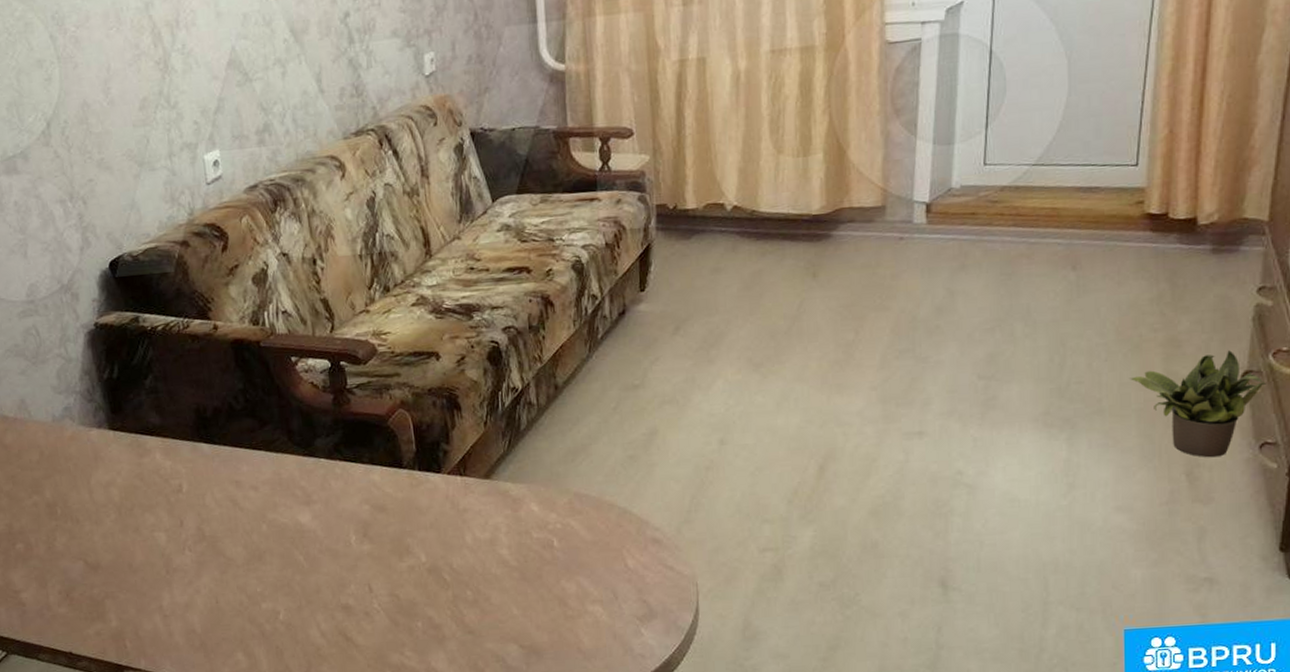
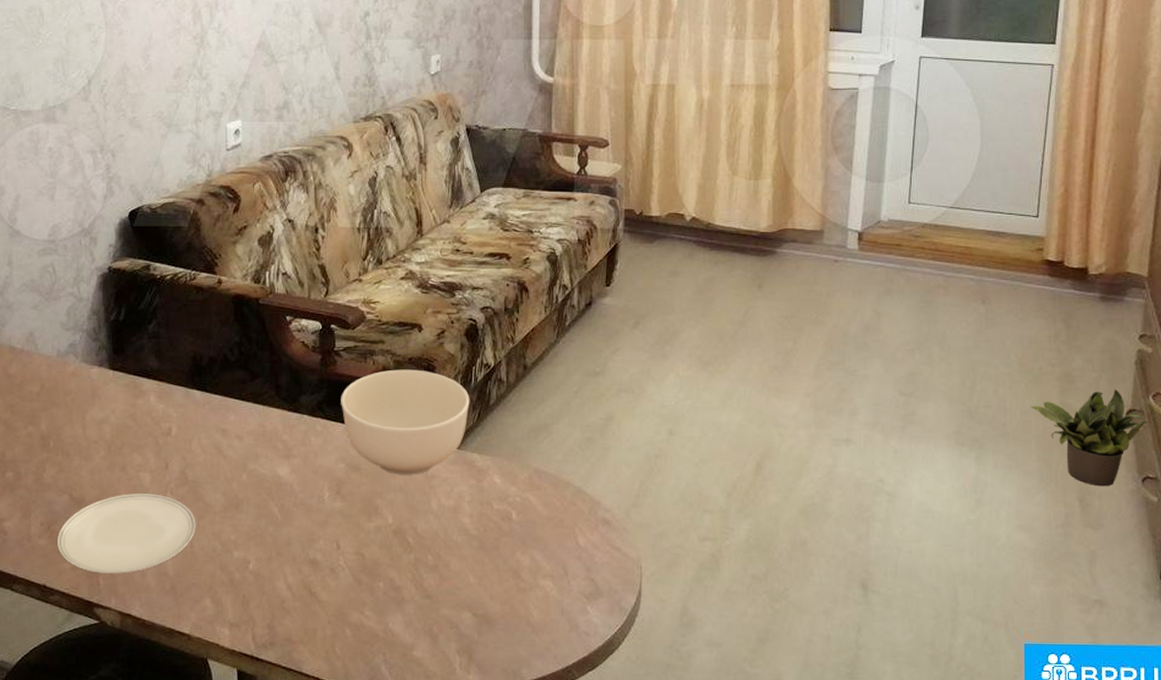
plate: none [77,552,220,637] -> present [57,493,196,575]
bowl: none [358,400,499,512] -> present [341,369,470,475]

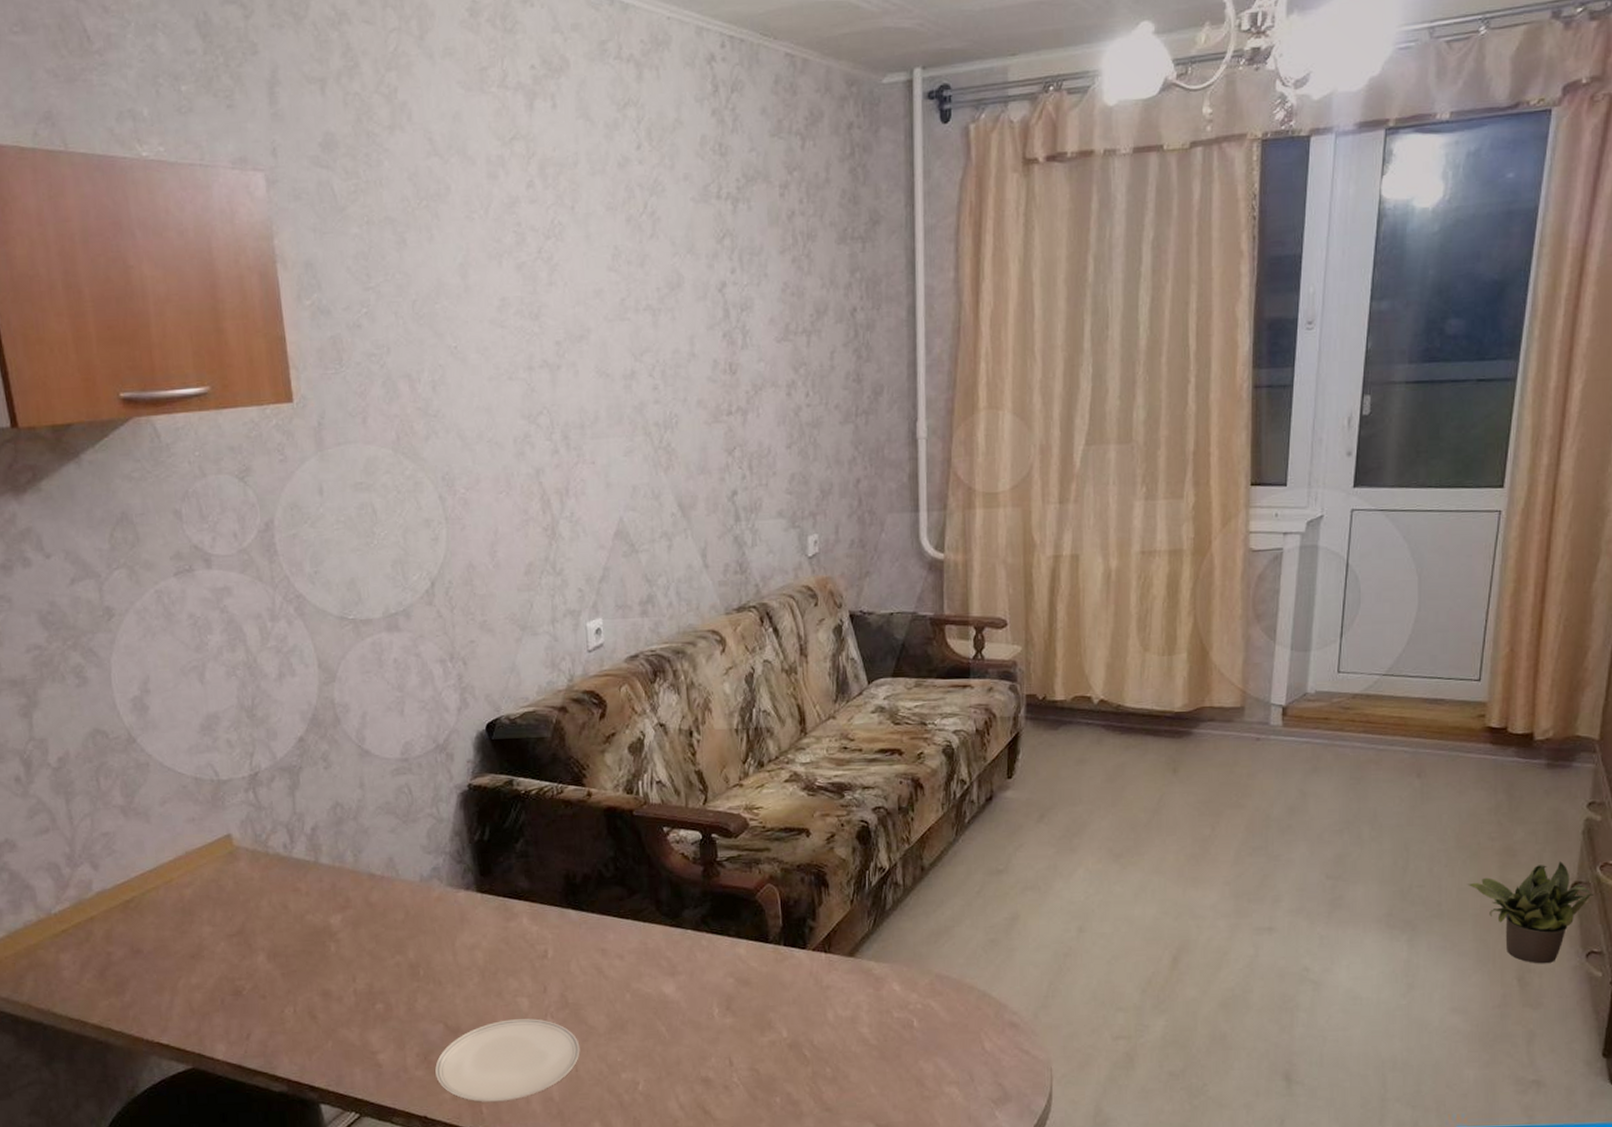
bowl: present [341,369,470,475] -> none [726,877,865,987]

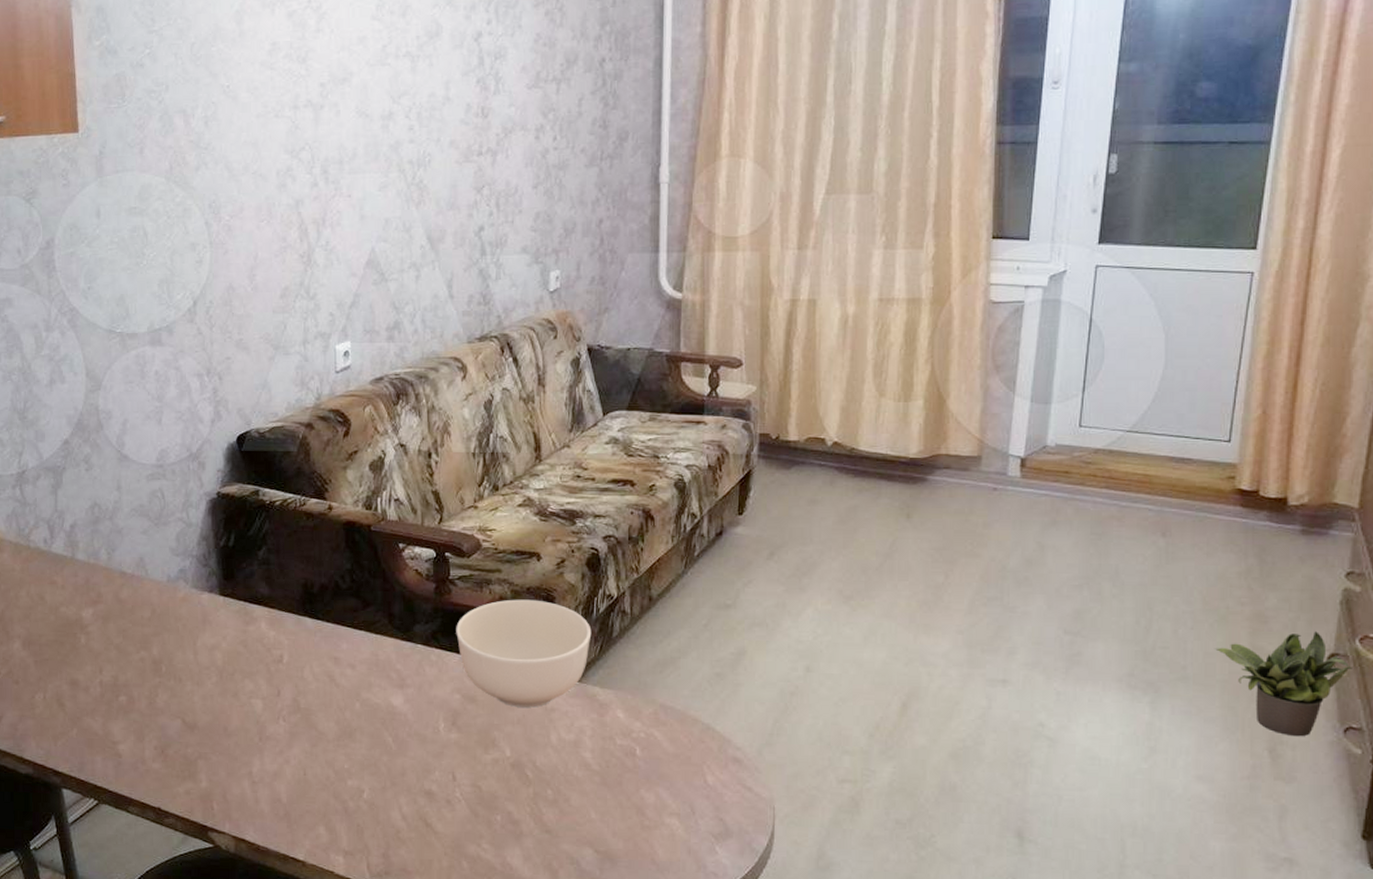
plate: present [435,1019,580,1103] -> none [171,720,309,800]
bowl: none [726,877,865,987] -> present [456,599,592,708]

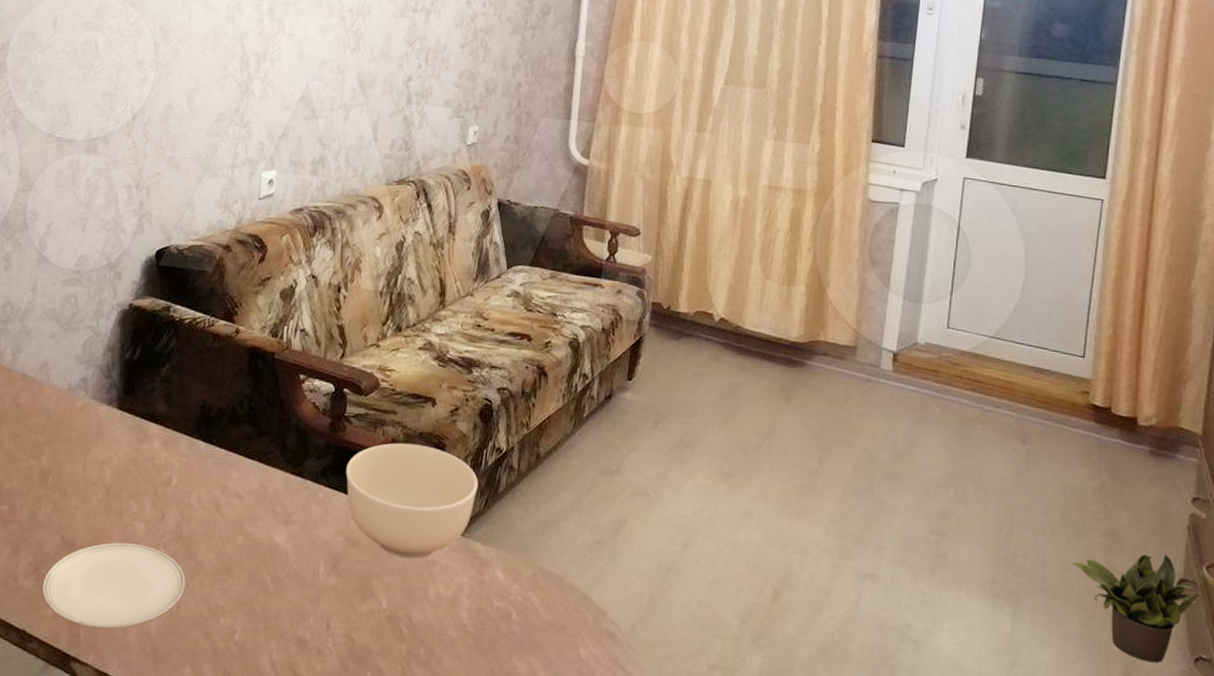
plate: none [171,720,309,800] -> present [42,542,186,629]

